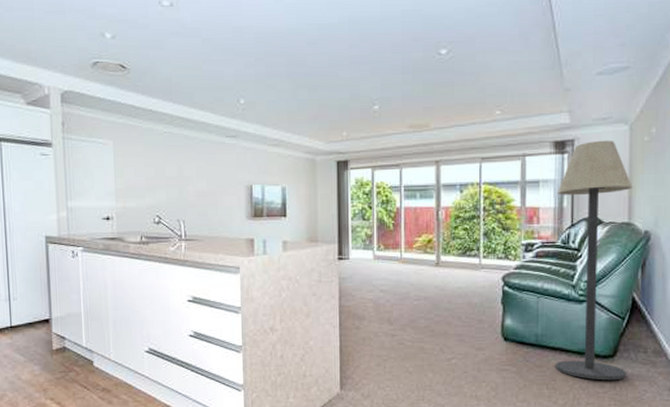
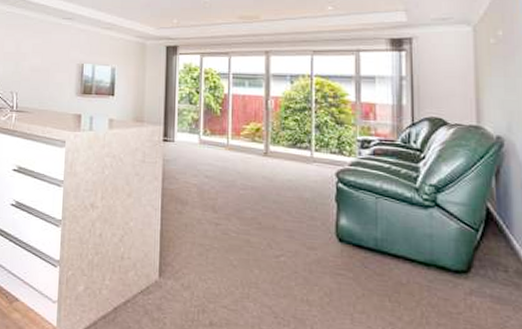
floor lamp: present [555,140,633,381] -> none [396,40,484,301]

